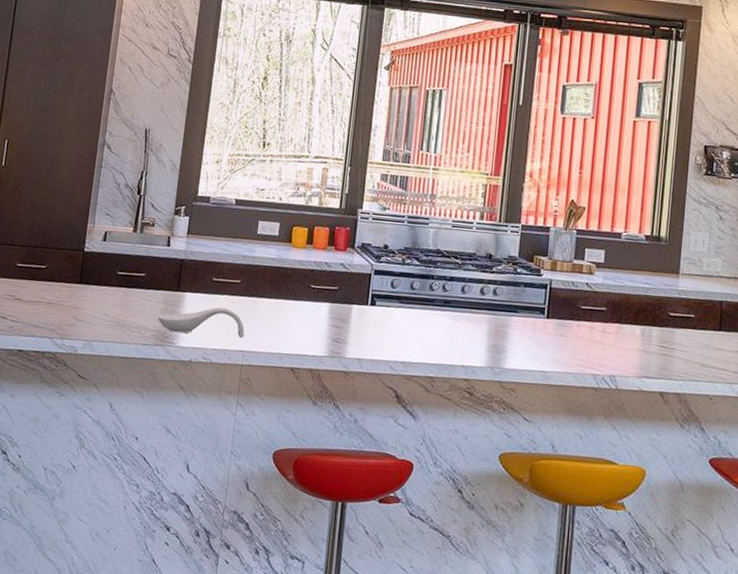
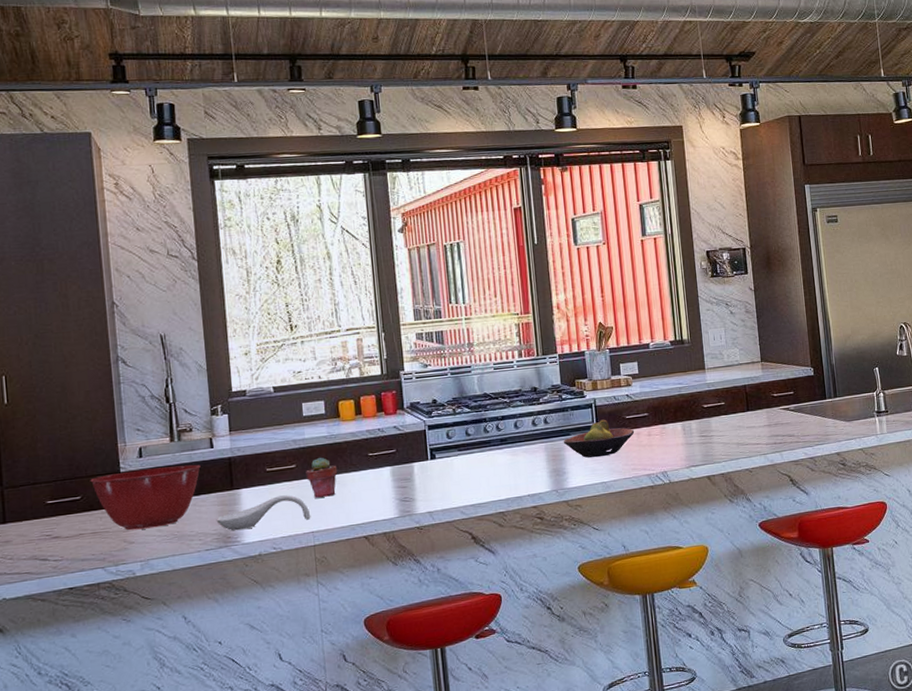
mixing bowl: none [57,250,155,312] -> present [90,464,201,531]
potted succulent: none [248,278,279,320] -> present [306,457,338,498]
fruit bowl: none [508,303,588,344] -> present [563,419,635,458]

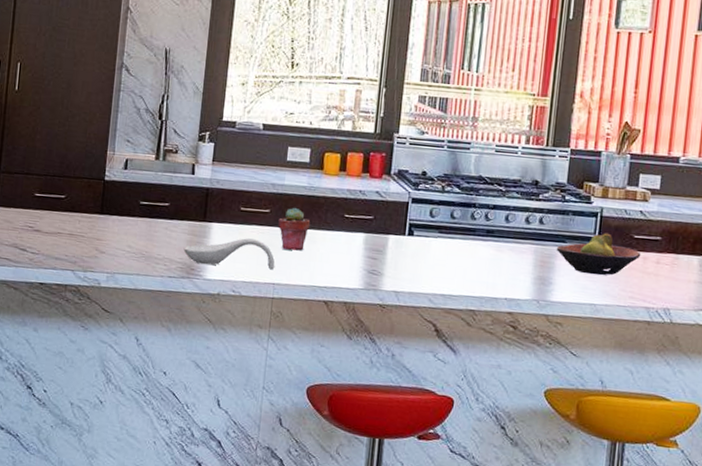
mixing bowl: present [90,464,201,531] -> none [76,179,179,243]

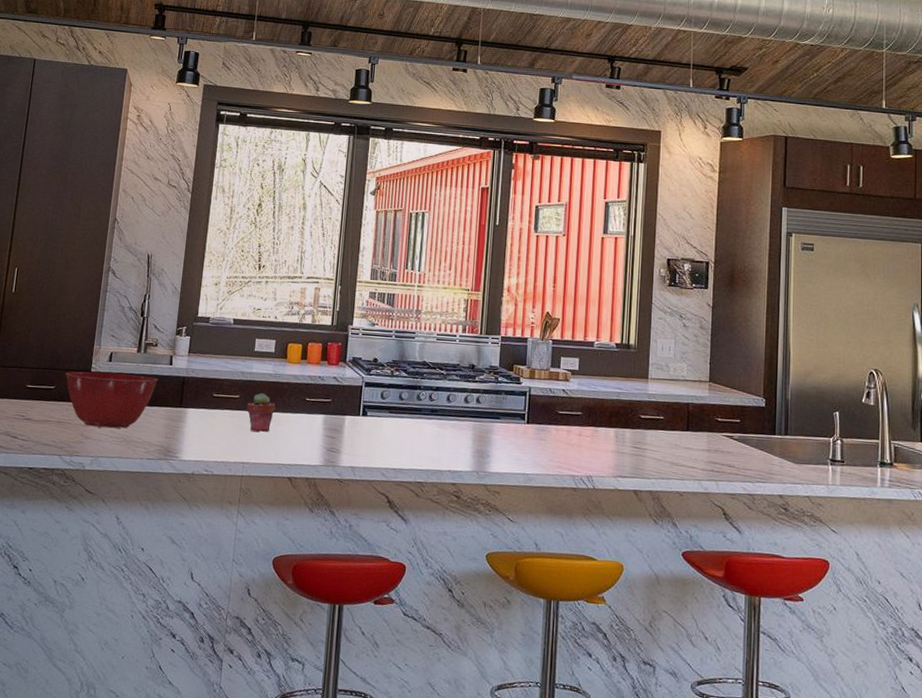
mixing bowl: none [76,179,179,243] -> present [65,371,158,429]
spoon rest: present [183,238,275,269] -> none [161,421,244,449]
fruit bowl: present [556,233,641,276] -> none [491,409,566,448]

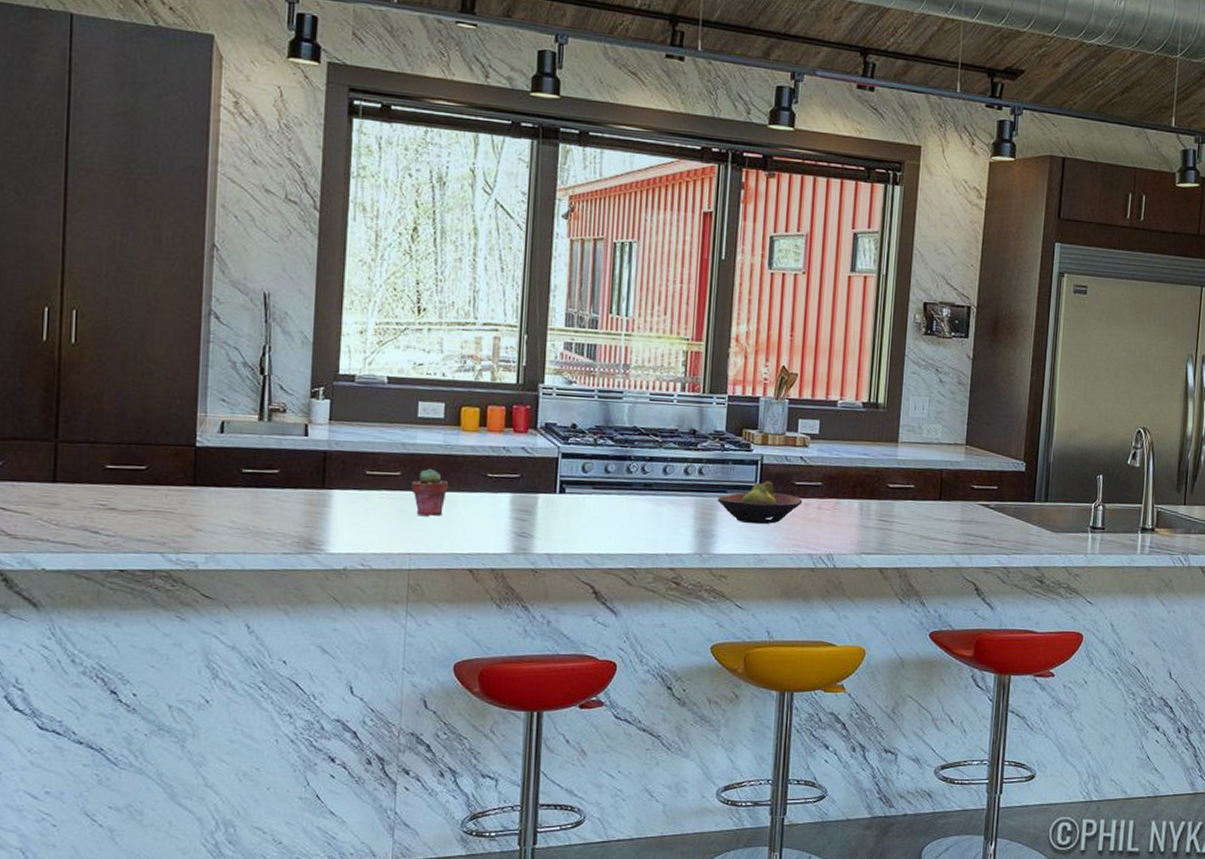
mixing bowl: present [65,371,158,429] -> none [159,446,290,518]
fruit bowl: none [491,409,566,448] -> present [717,481,803,525]

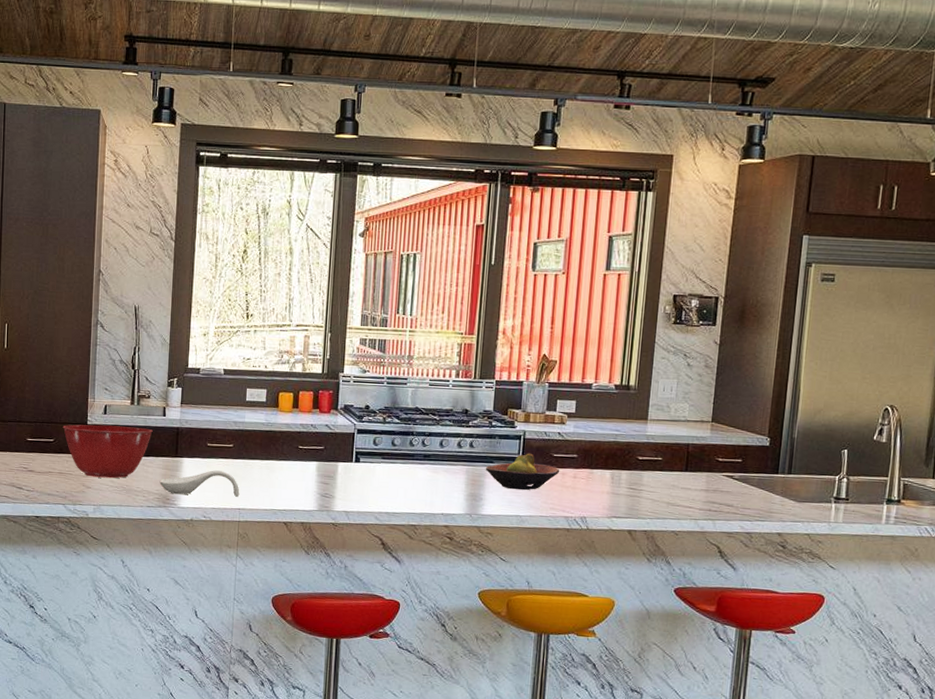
mixing bowl: none [159,446,290,518] -> present [62,424,153,479]
spoon rest: none [299,505,410,538] -> present [159,470,240,496]
potted succulent: present [411,468,449,516] -> none [241,441,269,480]

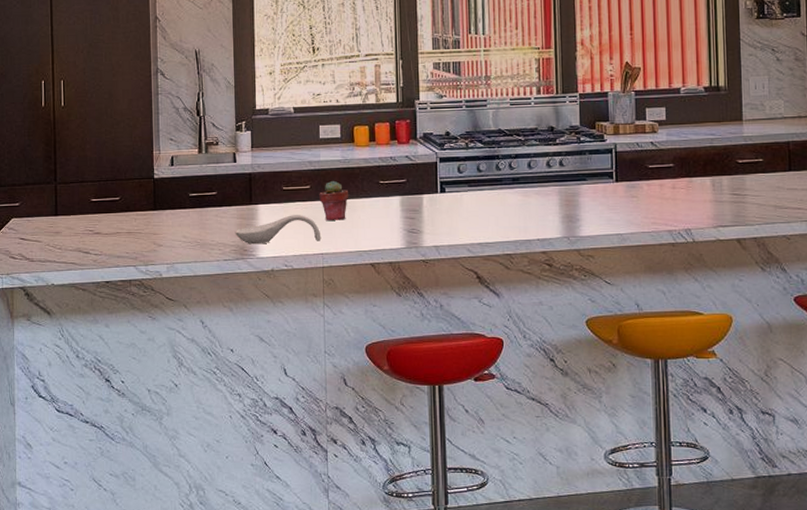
mixing bowl: present [62,424,153,479] -> none [128,177,224,234]
potted succulent: none [241,441,269,480] -> present [319,180,349,220]
fruit bowl: present [485,453,560,491] -> none [578,166,658,207]

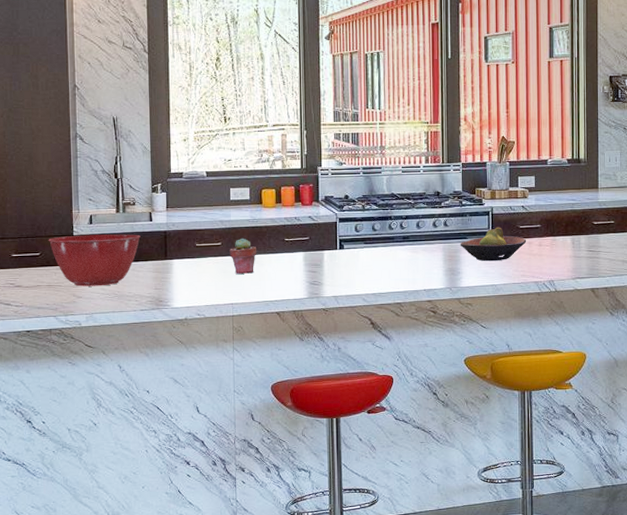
mixing bowl: none [128,177,224,234] -> present [48,234,140,287]
spoon rest: present [235,215,322,245] -> none [151,269,232,296]
fruit bowl: none [578,166,658,207] -> present [460,227,527,262]

